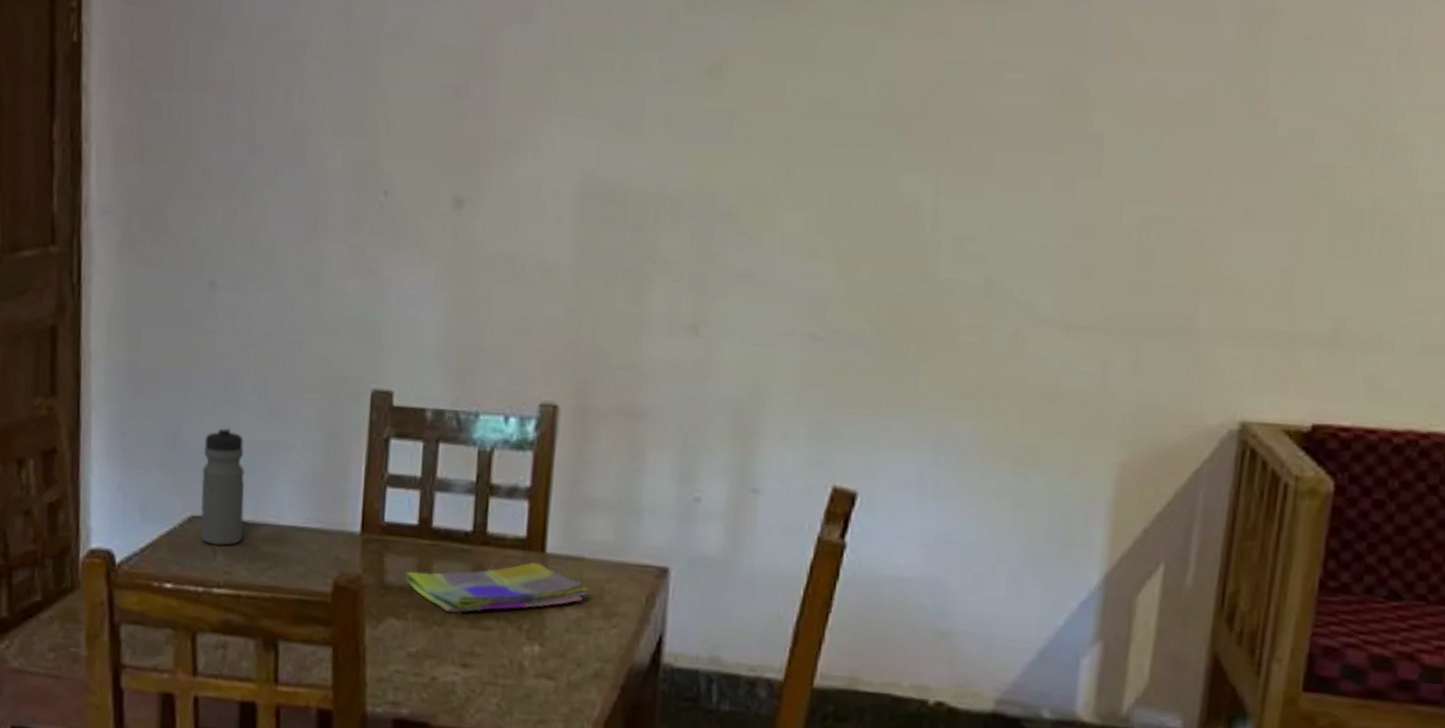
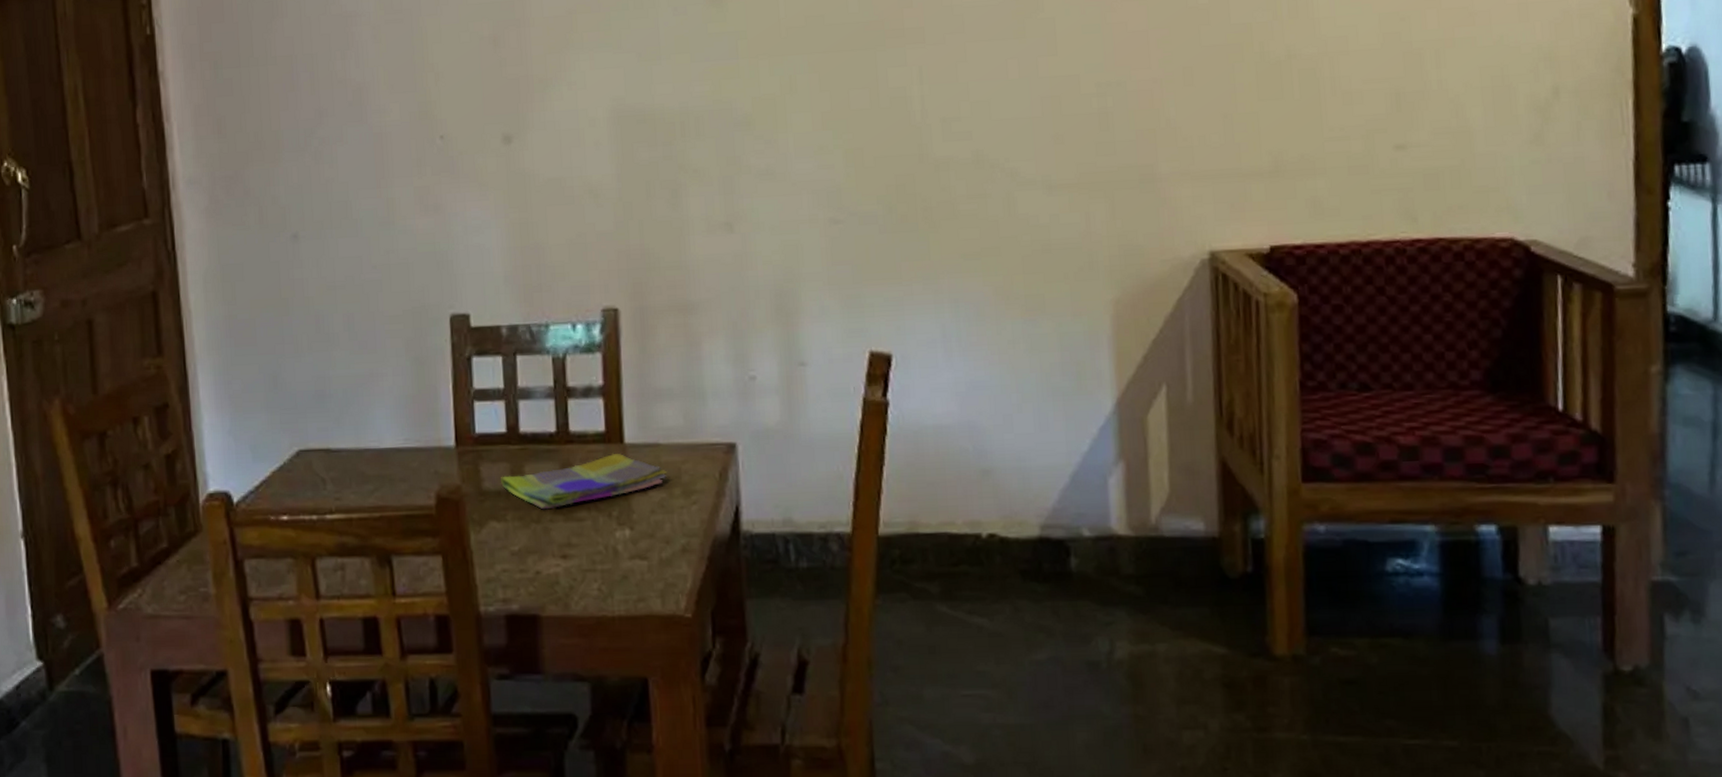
water bottle: present [200,425,245,546] -> none [303,363,349,475]

